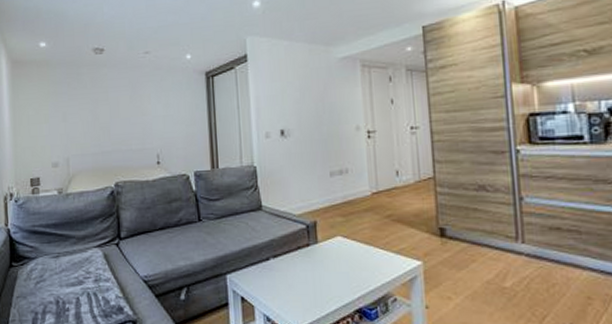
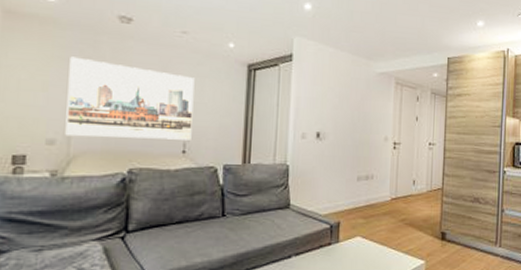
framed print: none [61,90,163,159] -> present [65,56,195,140]

